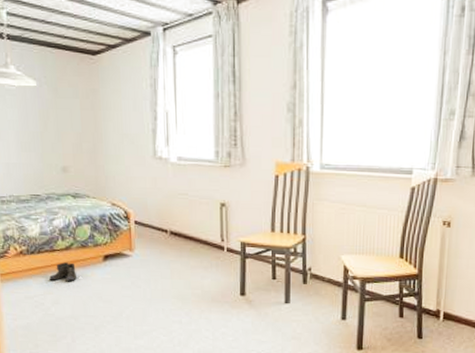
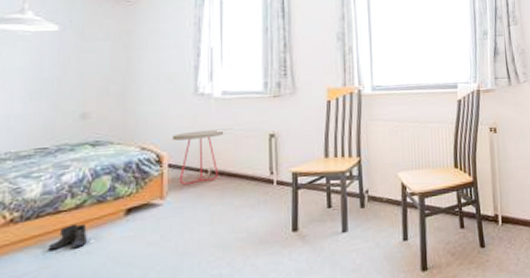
side table: none [137,193,182,242] -> present [173,129,226,185]

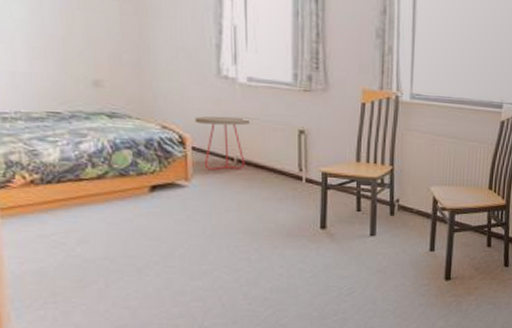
boots: present [48,223,87,252] -> none [74,194,113,217]

